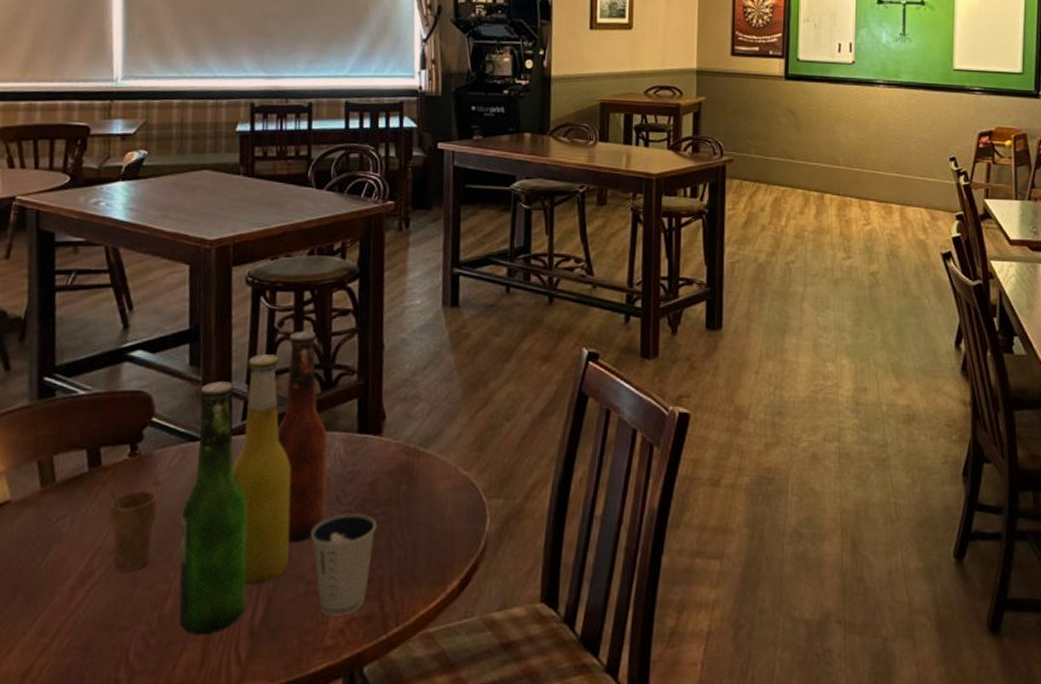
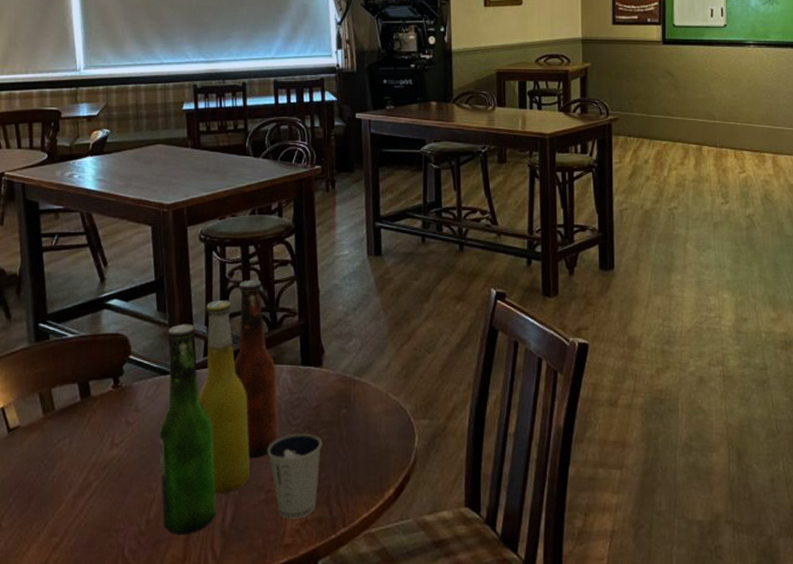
cup: present [109,489,157,571] -> none [100,416,139,483]

